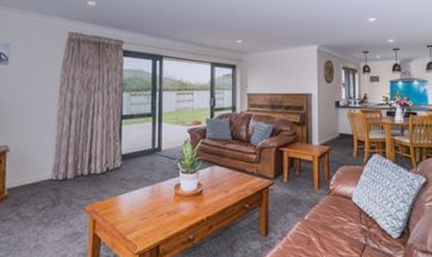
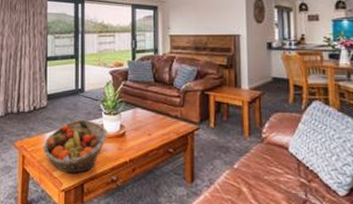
fruit basket: none [116,179,184,236] -> present [43,119,107,174]

